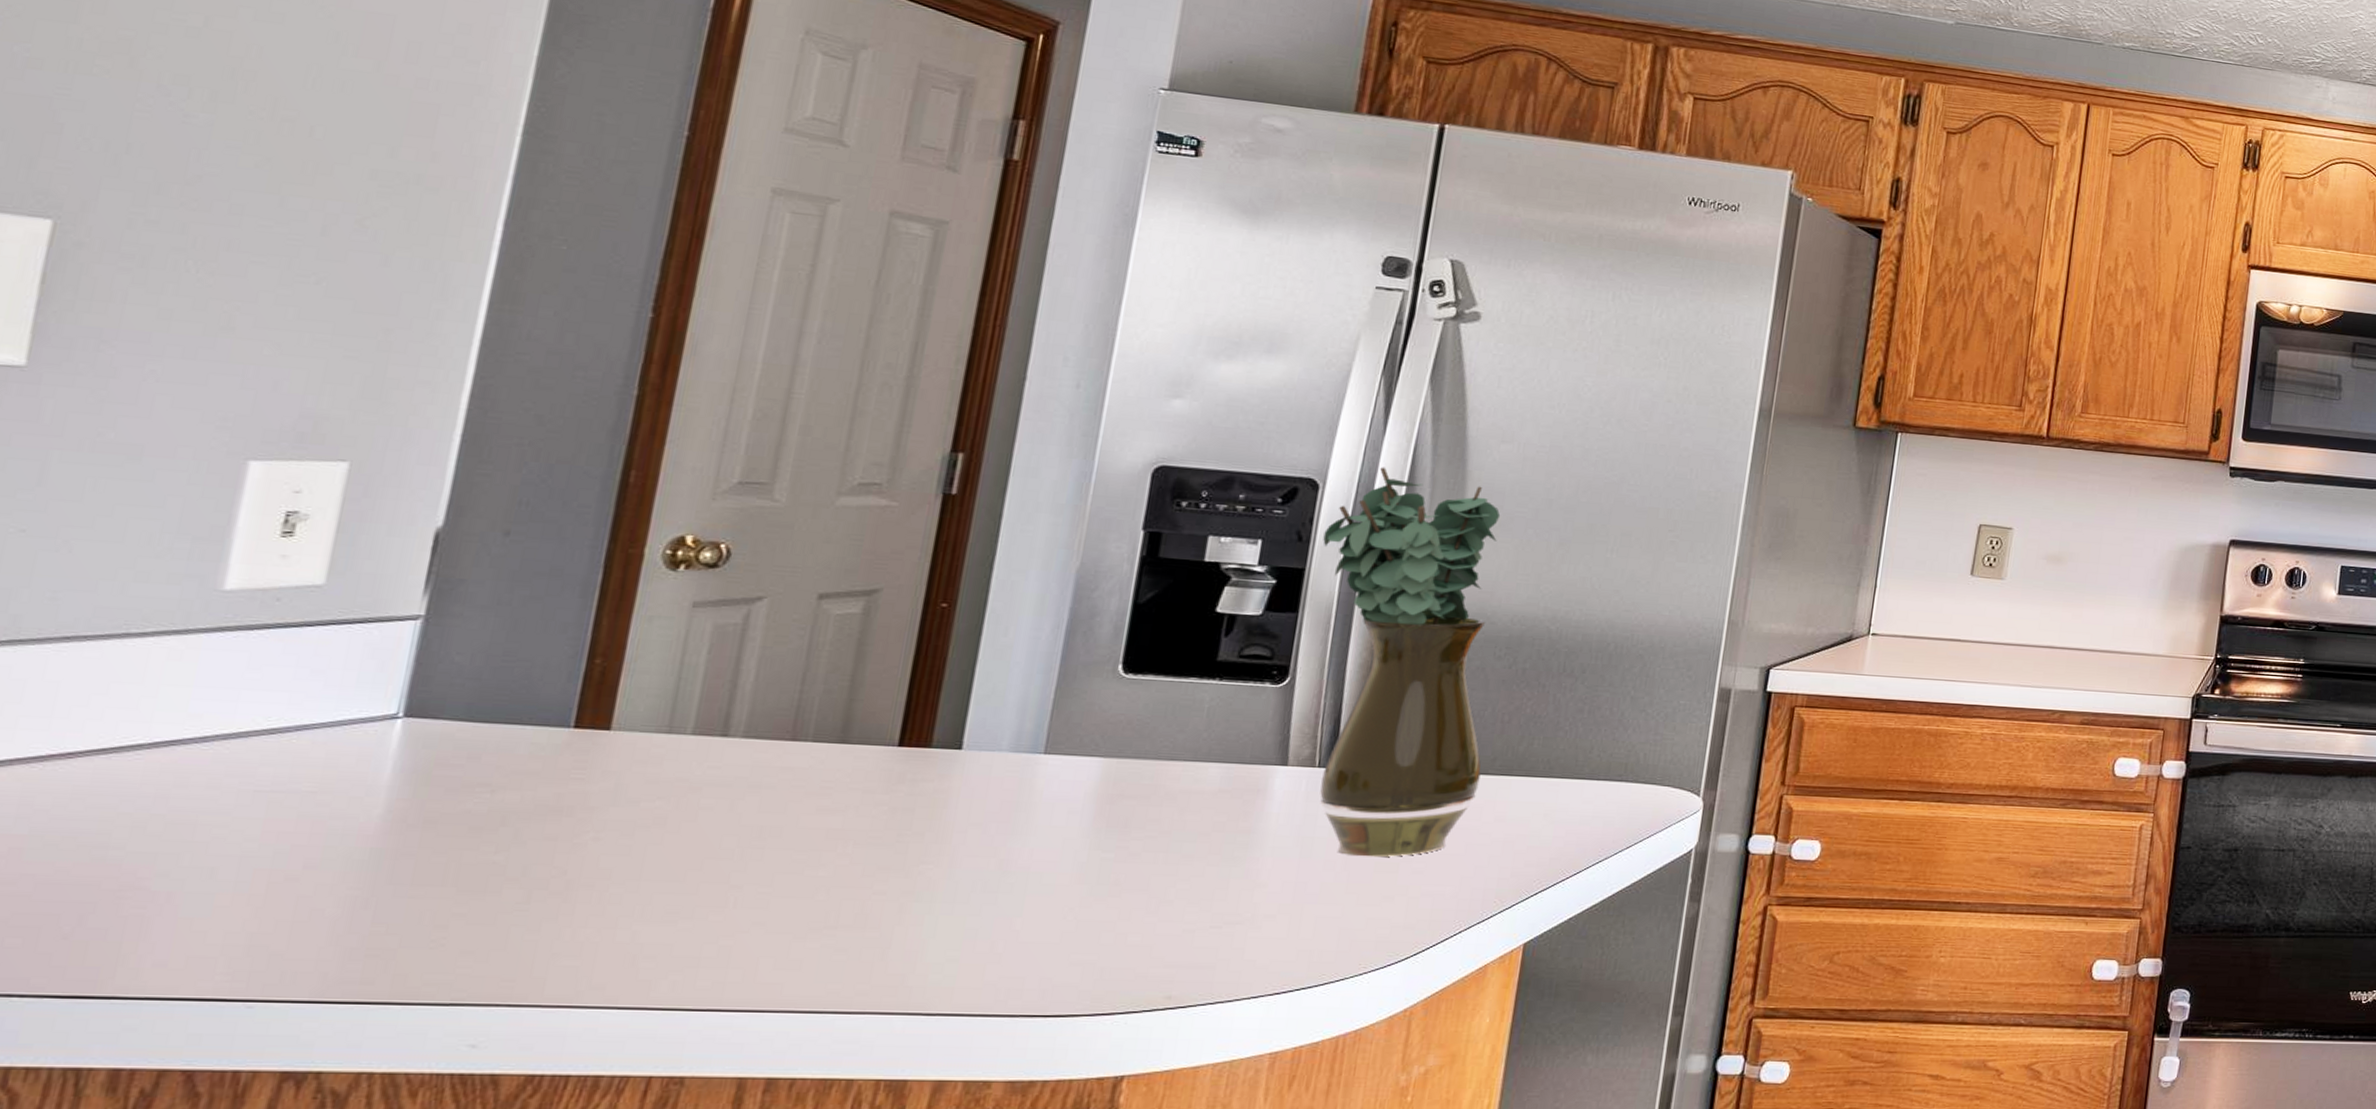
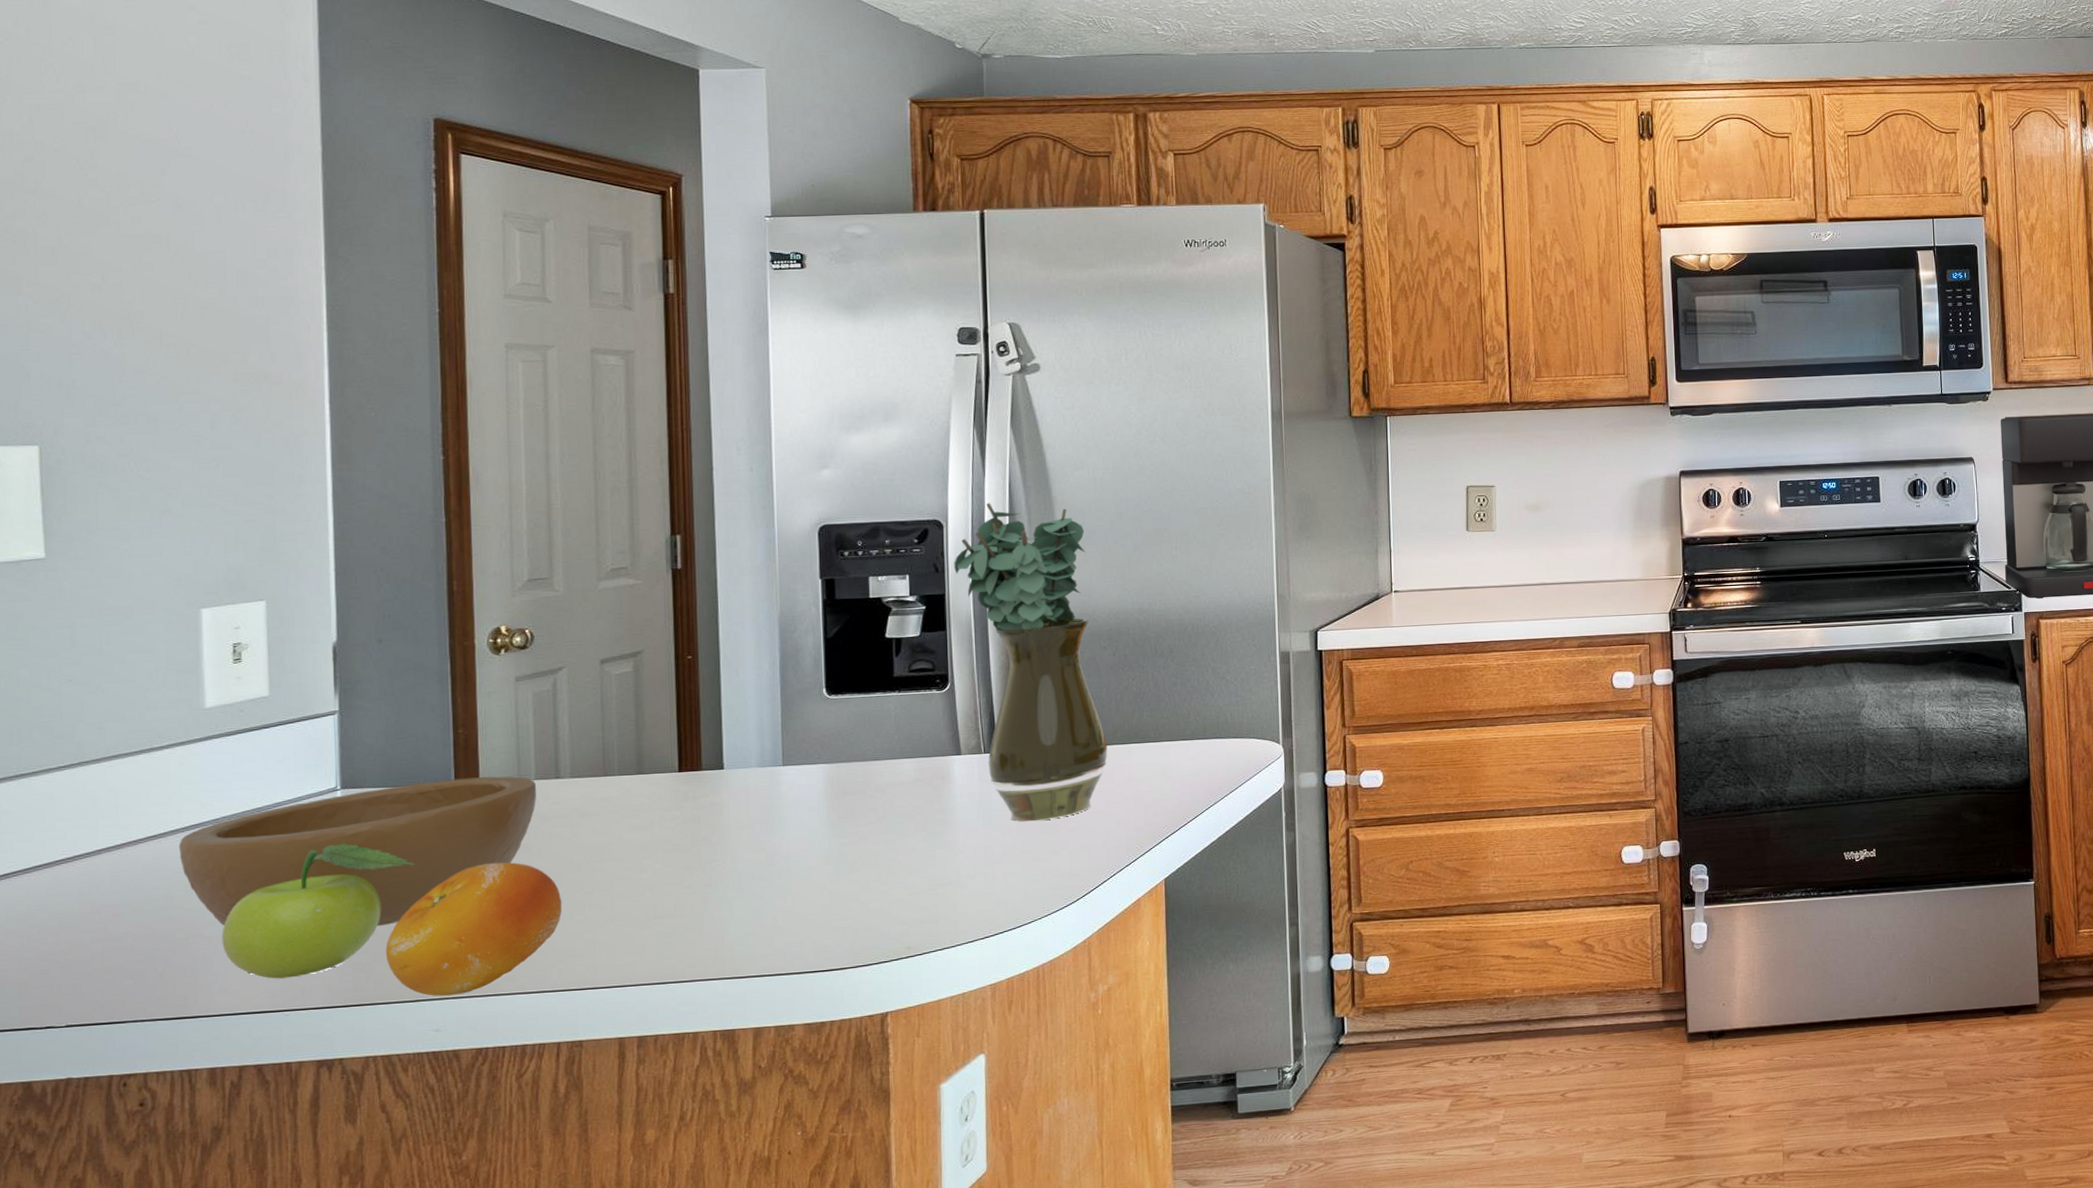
bowl: none [134,721,692,902] -> present [178,776,537,927]
fruit: none [172,787,492,958] -> present [222,843,415,979]
fruit: none [418,834,697,1003] -> present [385,862,562,997]

